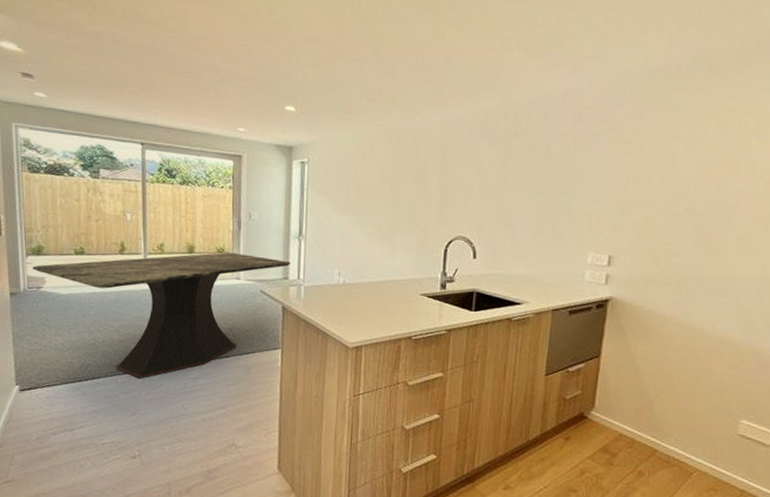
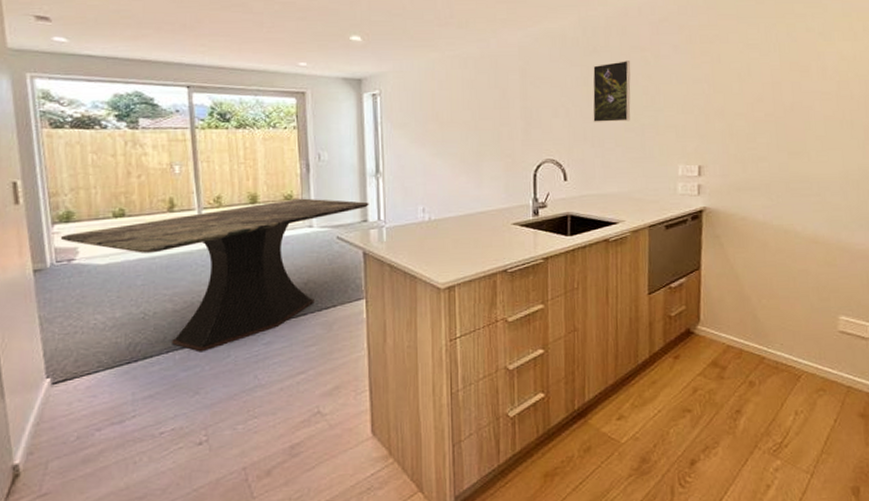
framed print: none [507,145,550,206] -> present [593,61,631,122]

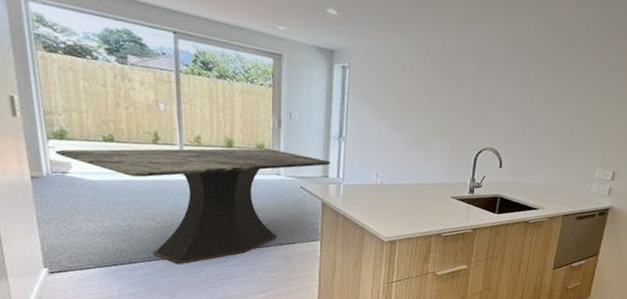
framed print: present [593,61,631,122] -> none [532,70,573,125]

